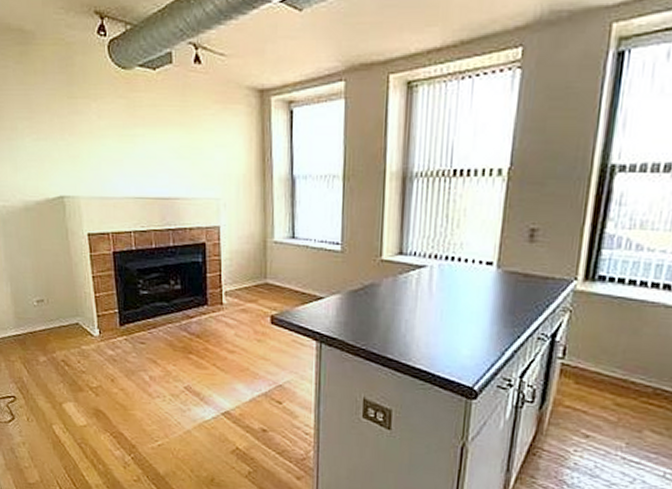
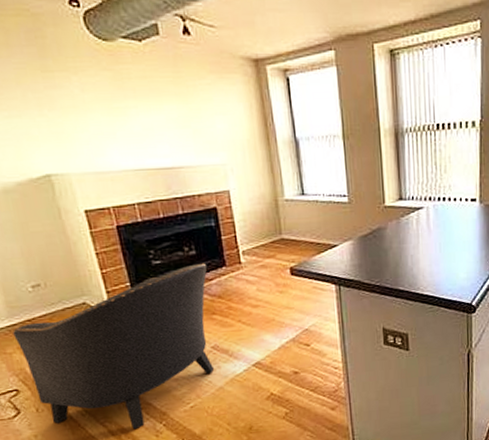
chair: none [17,299,190,457] -> present [13,263,215,430]

